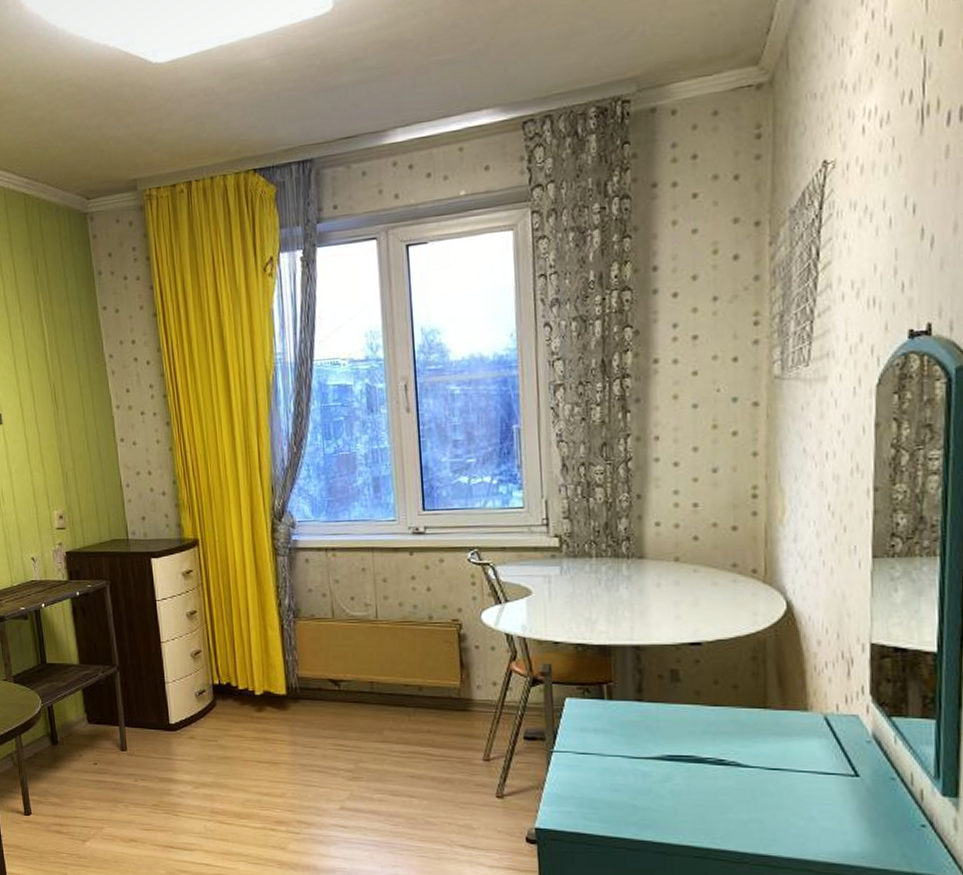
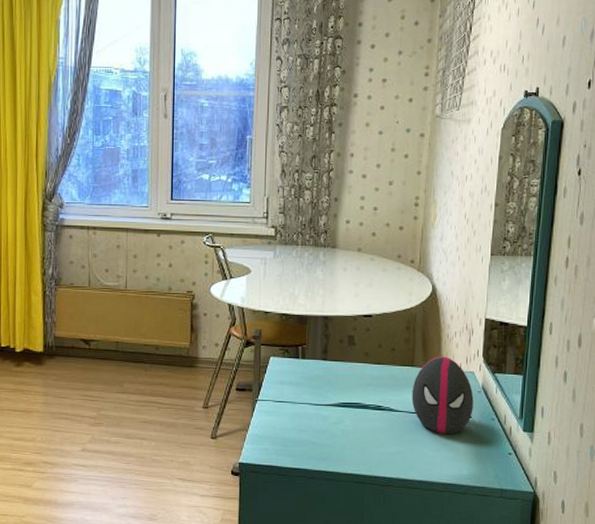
decorative egg: none [767,695,861,799] -> present [411,356,474,435]

